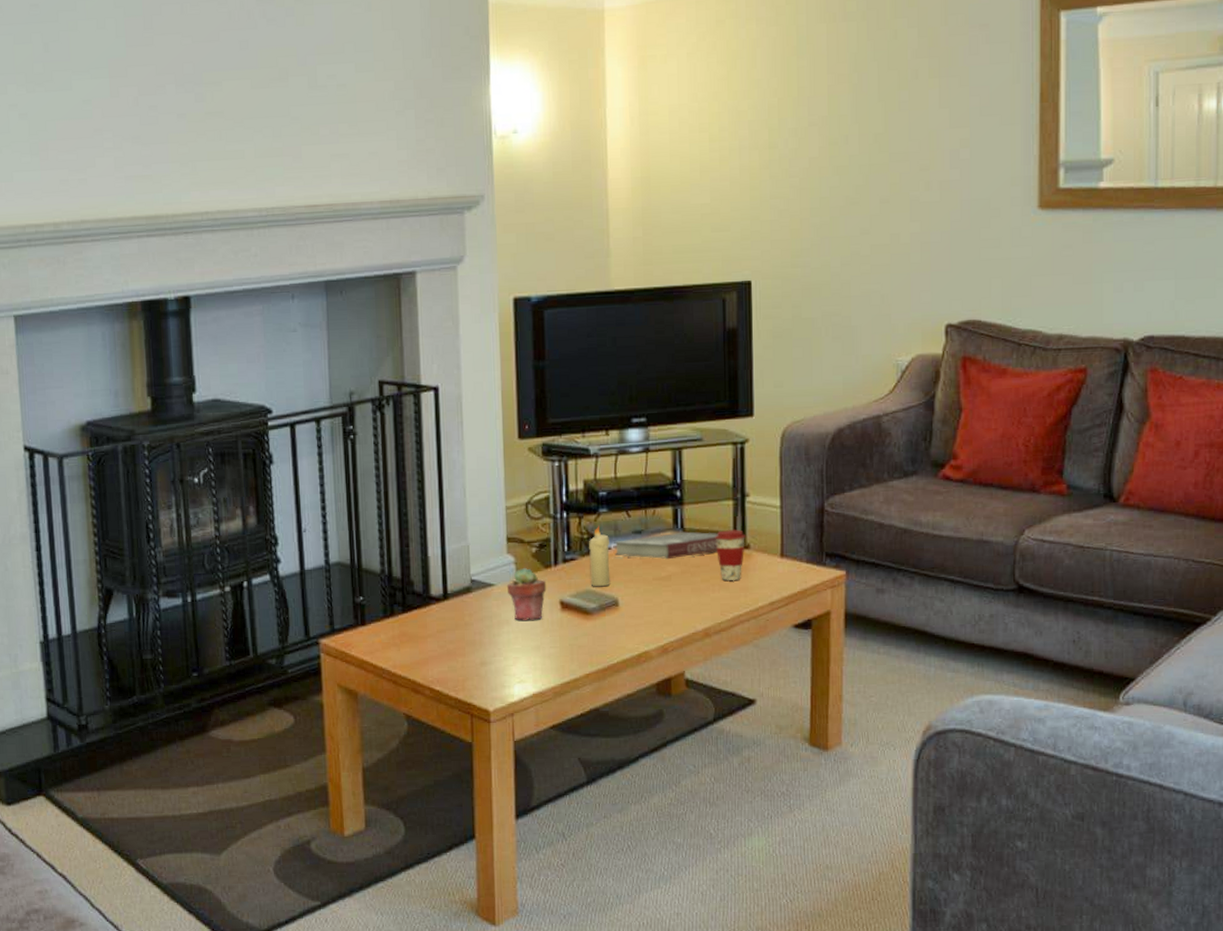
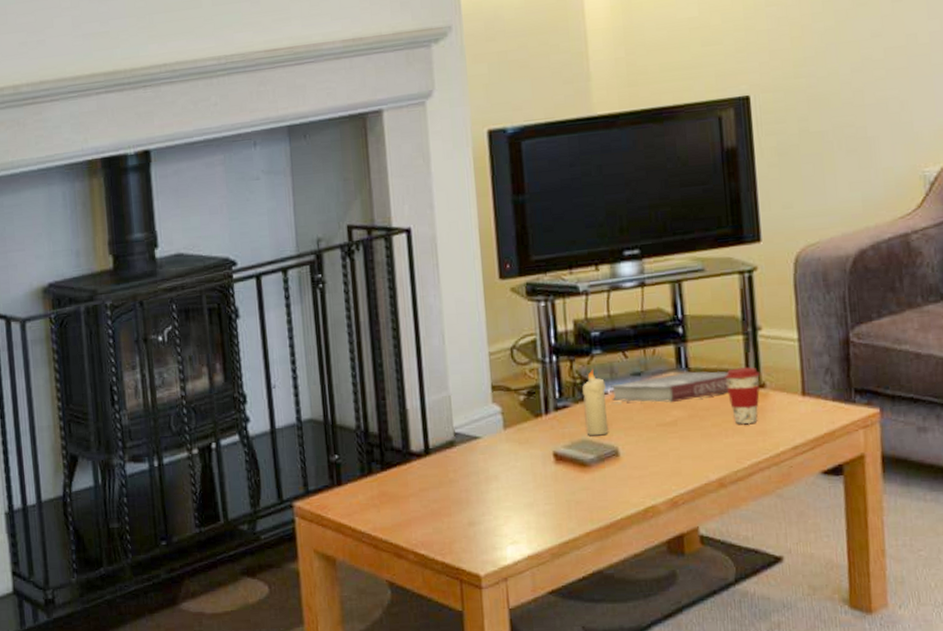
potted succulent: present [506,567,547,620] -> none [493,417,538,476]

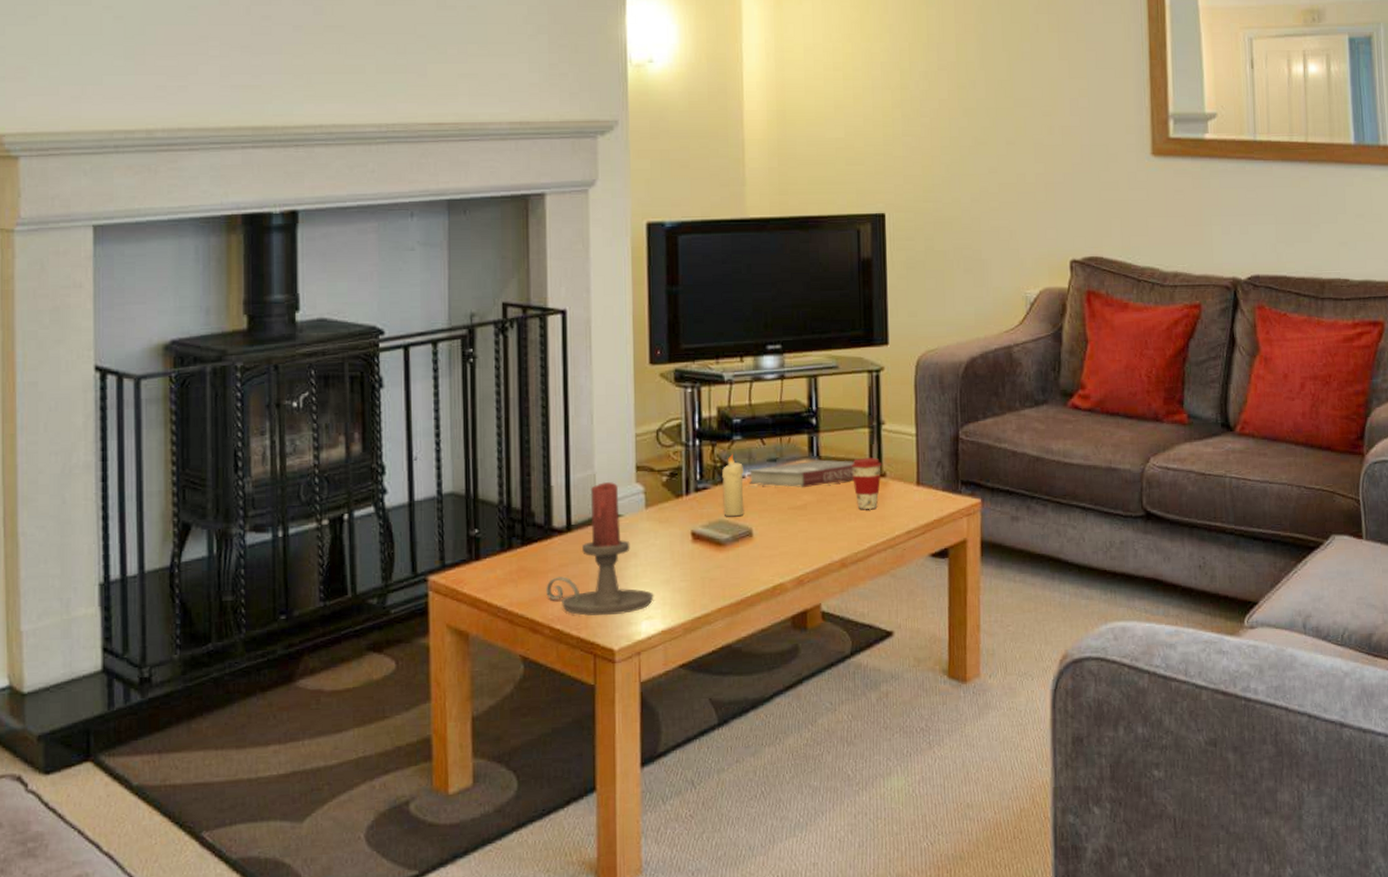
candle holder: none [408,403,519,542] -> present [546,481,654,617]

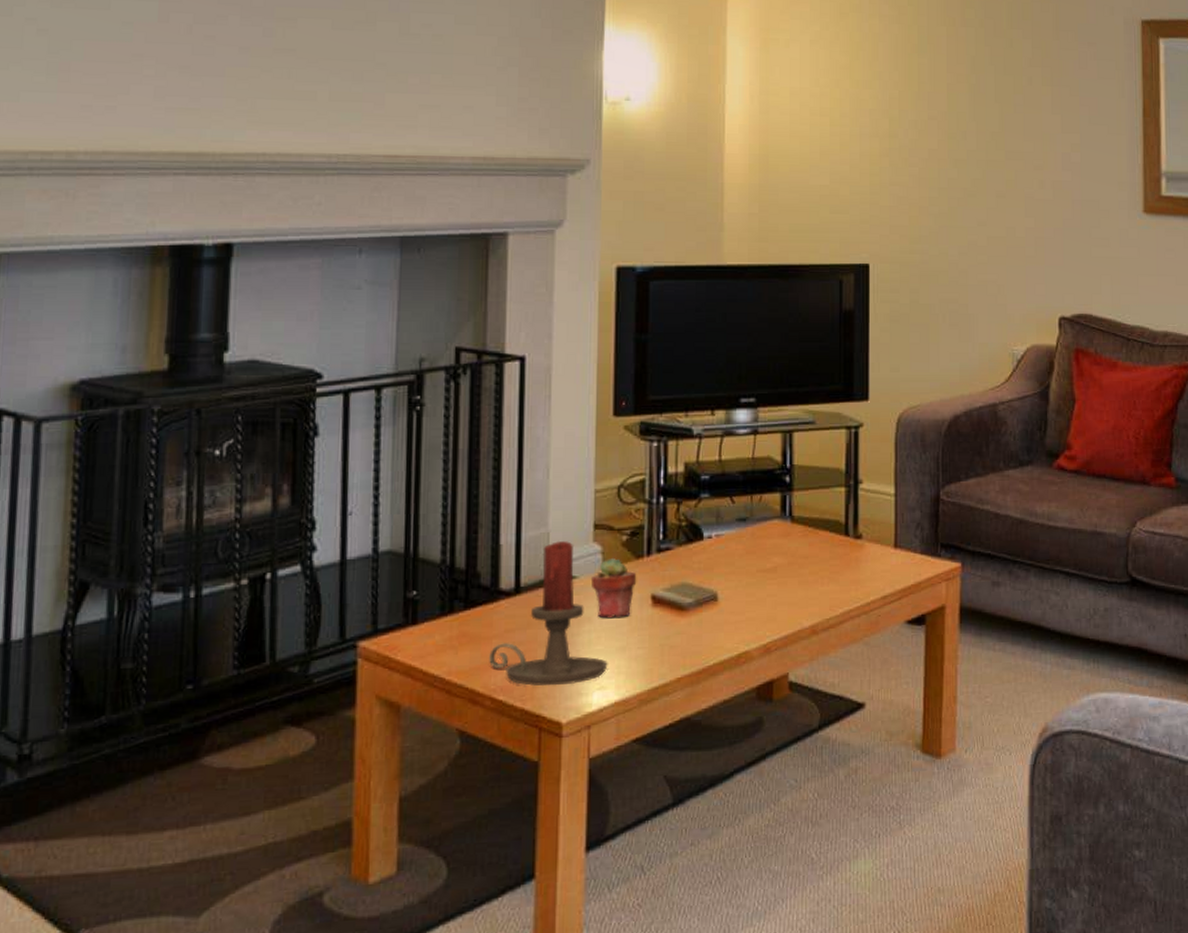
potted succulent: none [635,497,677,553] -> present [590,557,637,618]
candle: present [721,453,744,517] -> none [686,511,710,580]
book: present [748,459,855,488] -> none [715,519,829,550]
coffee cup: present [851,457,881,509] -> none [825,518,857,573]

